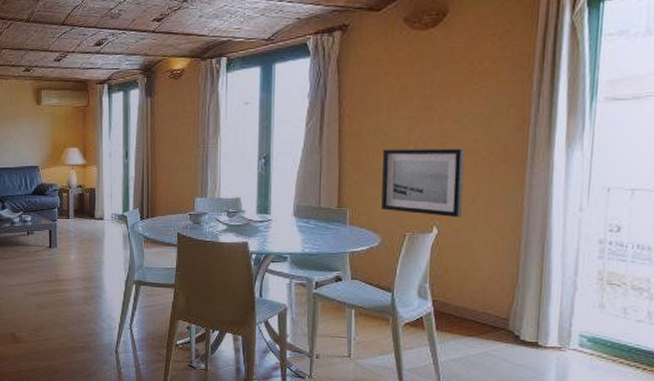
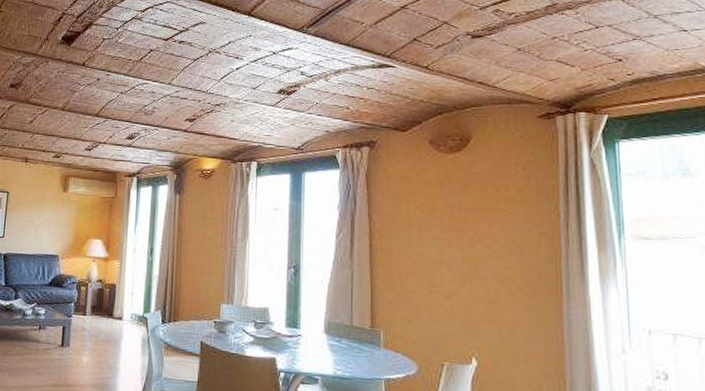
wall art: present [381,148,465,218] -> none [415,269,501,350]

